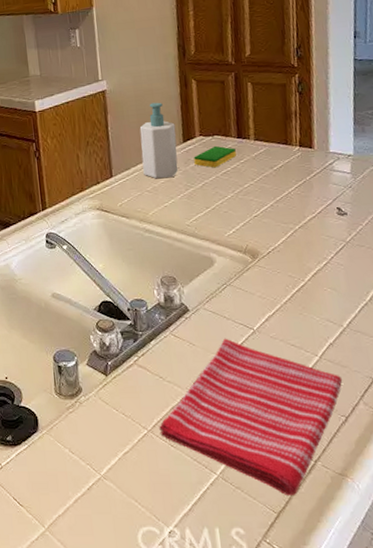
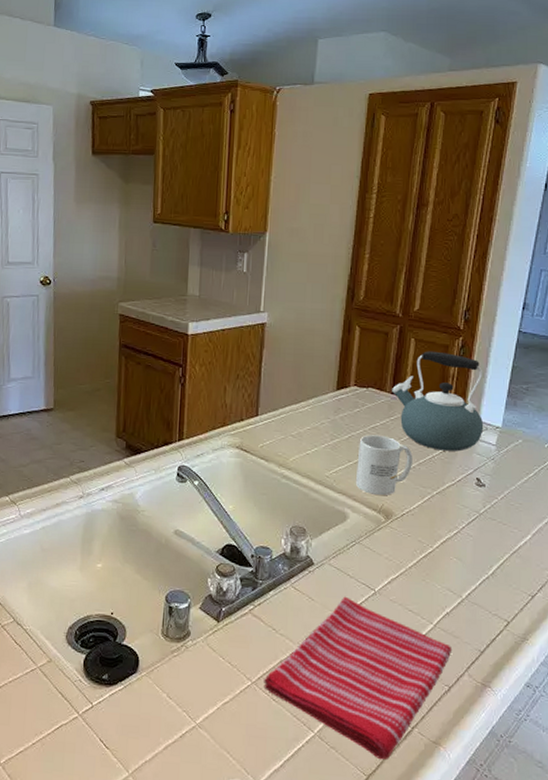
soap bottle: present [139,102,179,179] -> none [291,344,331,425]
dish sponge: present [193,145,236,168] -> none [344,398,388,421]
mug: none [213,179,270,238] -> present [355,434,413,496]
kettle: none [237,91,336,186] -> present [392,351,484,452]

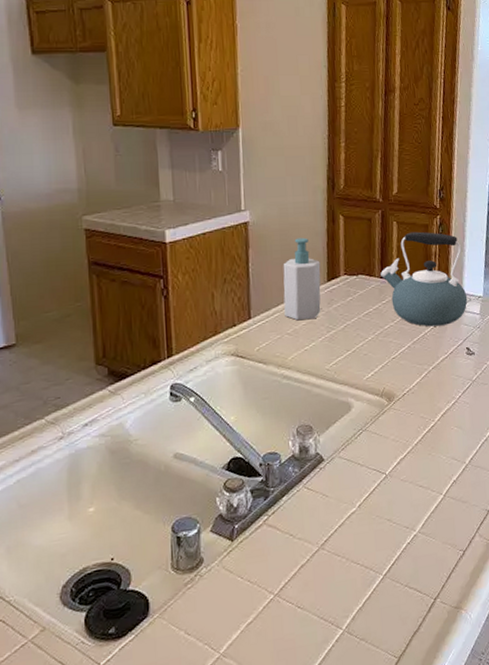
dish towel: present [264,596,453,760] -> none [286,485,463,639]
soap bottle: none [291,344,331,425] -> present [283,237,321,321]
mug: present [355,434,413,496] -> none [355,320,408,381]

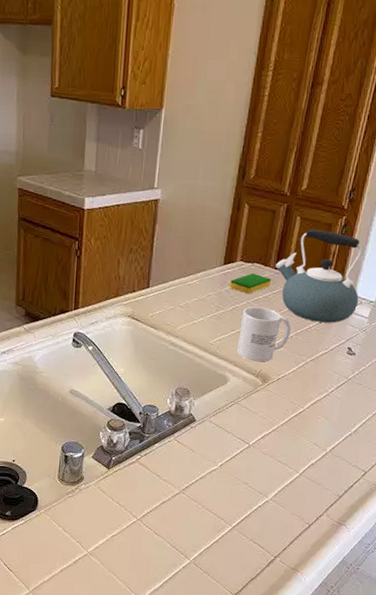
soap bottle: present [283,237,321,321] -> none [180,220,220,297]
dish sponge: none [337,285,379,309] -> present [230,273,271,294]
mug: none [355,320,408,381] -> present [236,306,291,362]

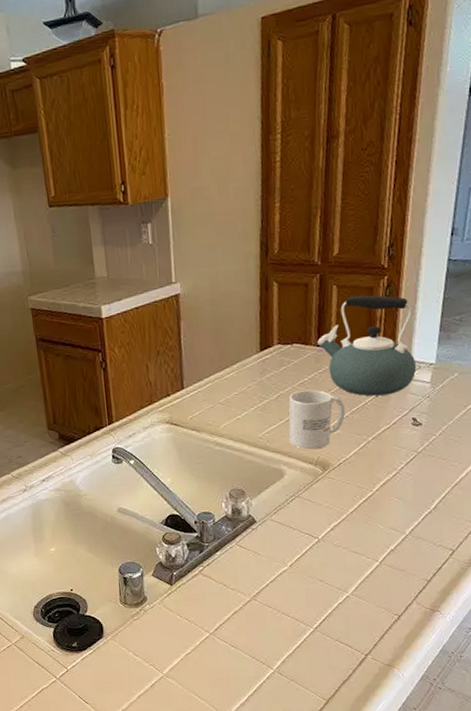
dish sponge: present [230,273,271,294] -> none [270,354,315,379]

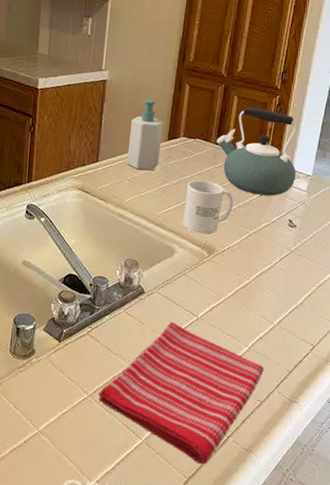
soap bottle: none [214,307,254,391] -> present [127,99,164,171]
dish towel: none [221,547,400,686] -> present [98,321,265,465]

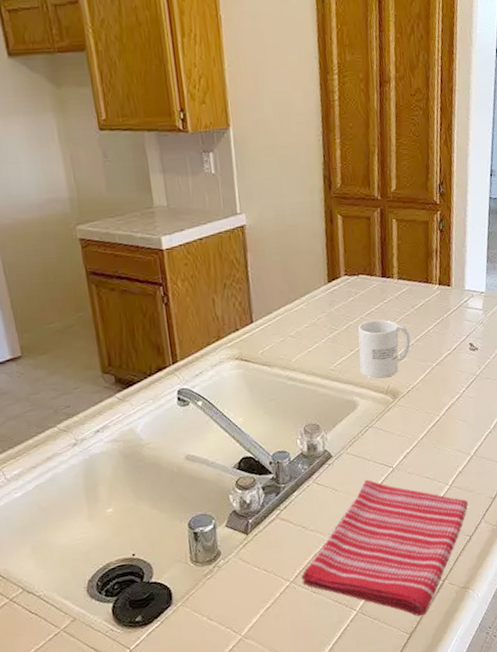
soap bottle: present [127,99,164,171] -> none [282,239,323,323]
kettle: present [216,107,297,196] -> none [381,228,470,324]

